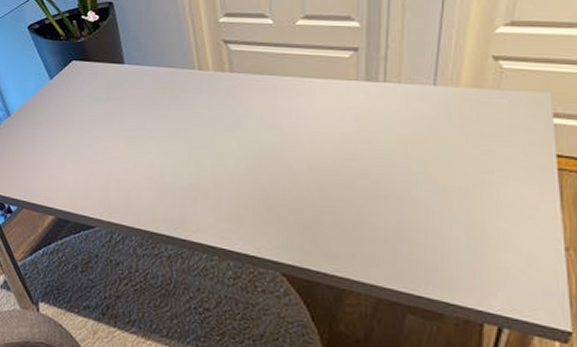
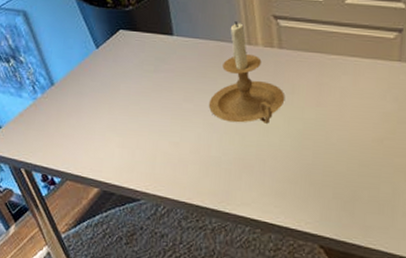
candle holder: none [161,48,239,148] -> present [208,21,285,124]

